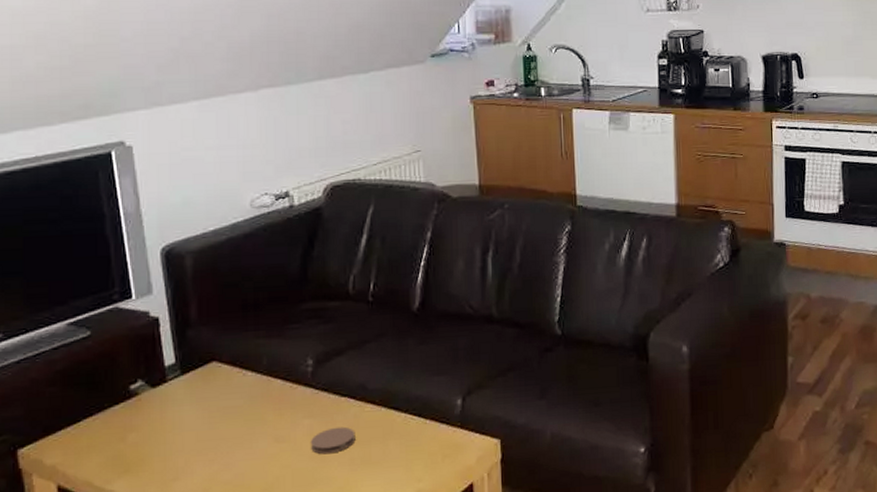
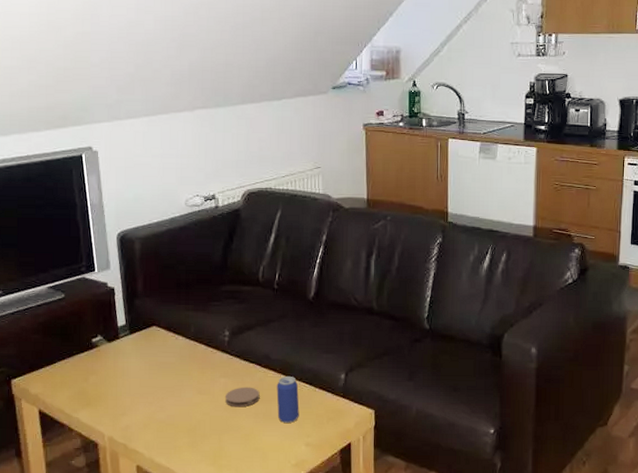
beverage can: none [376,407,407,467] -> present [276,375,299,423]

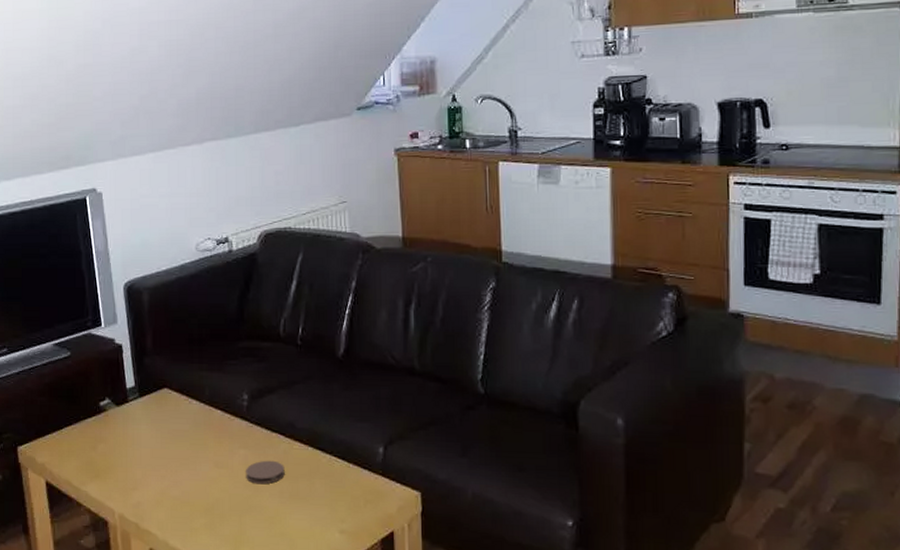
beverage can: present [276,375,299,423] -> none [304,448,331,505]

